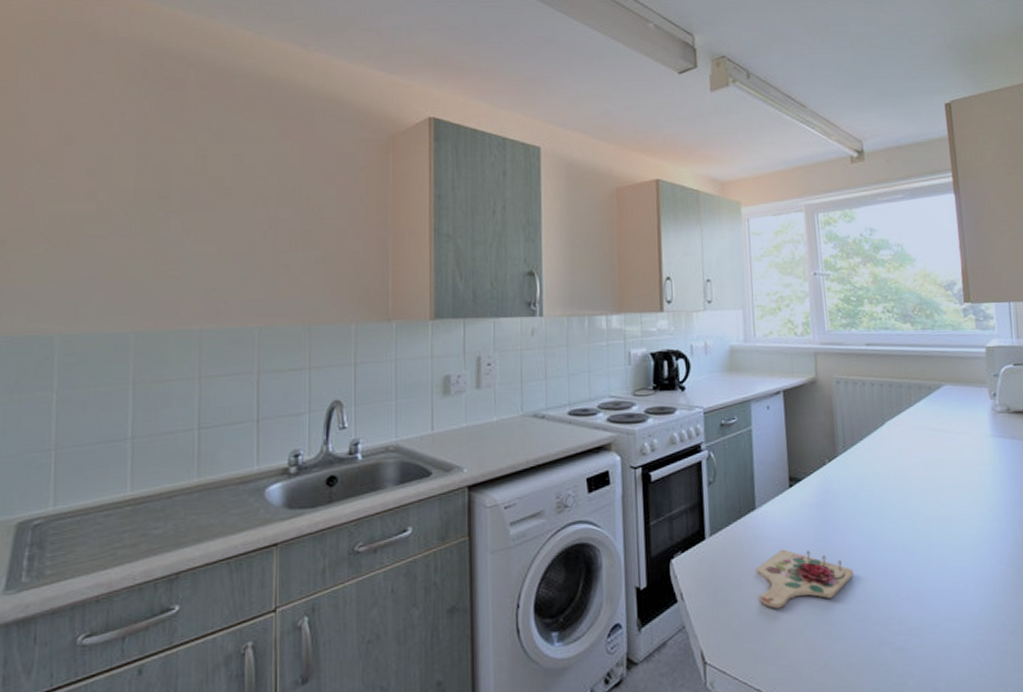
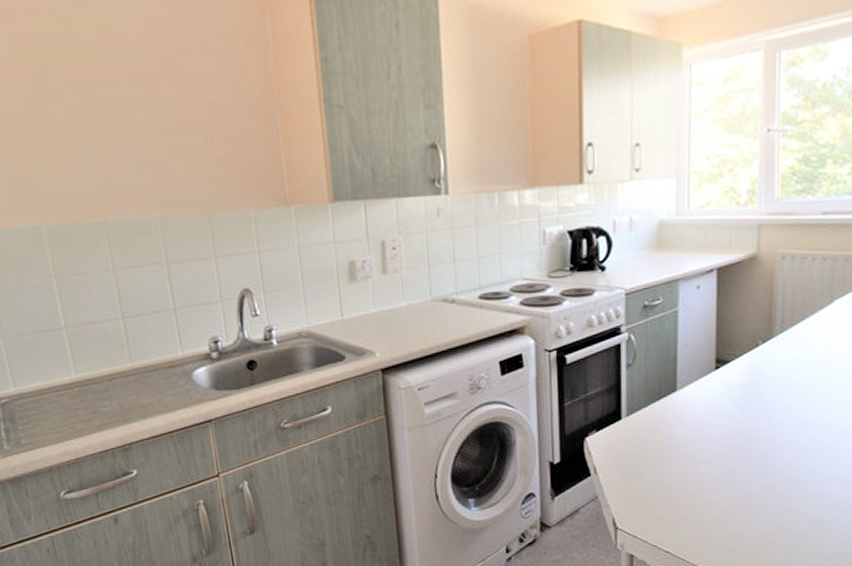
cutting board: present [756,549,854,609] -> none [673,429,777,483]

